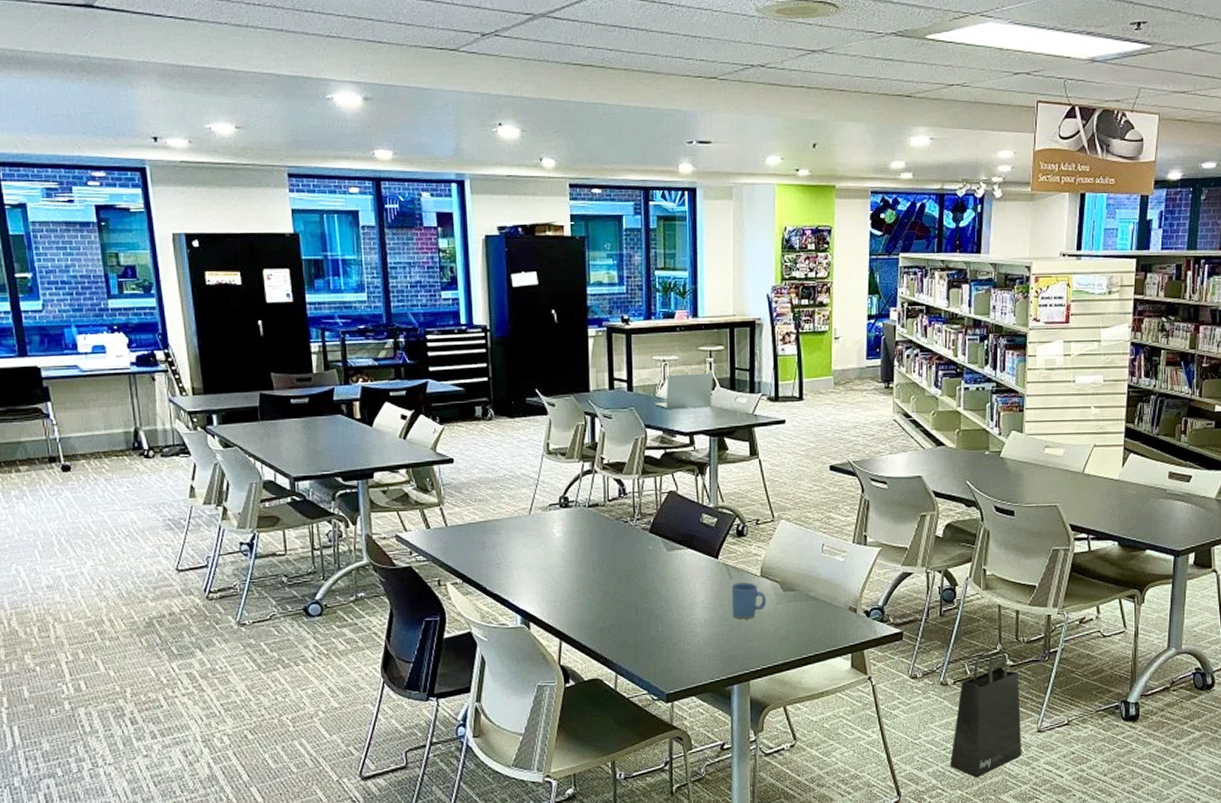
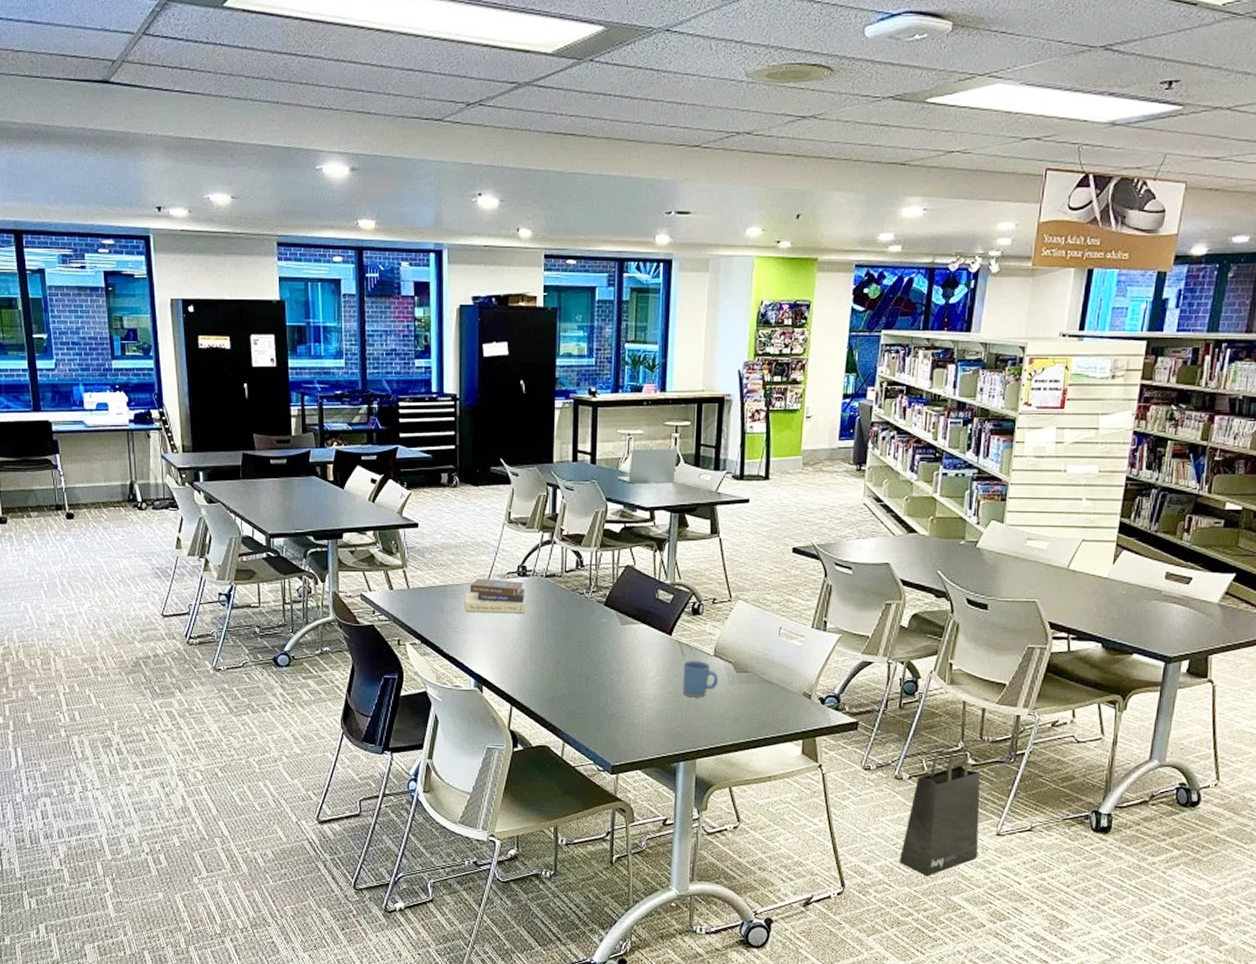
books: none [507,511,569,547] -> present [465,578,525,614]

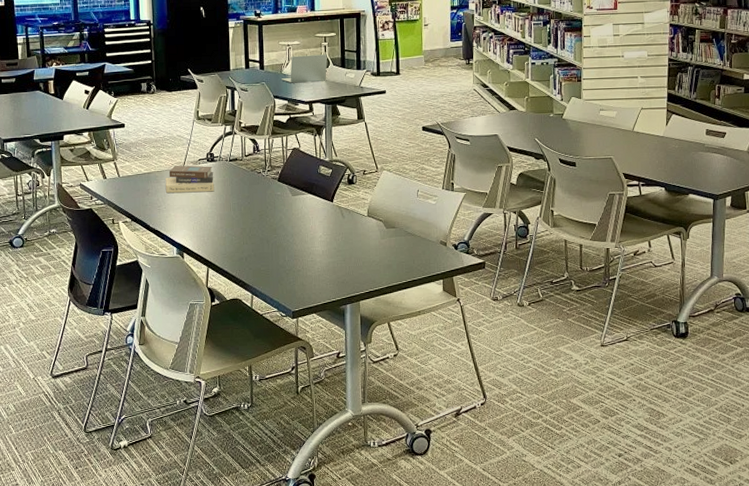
mug: present [682,661,719,698] -> none [344,221,373,251]
shopping bag: present [900,750,981,877] -> none [527,280,589,384]

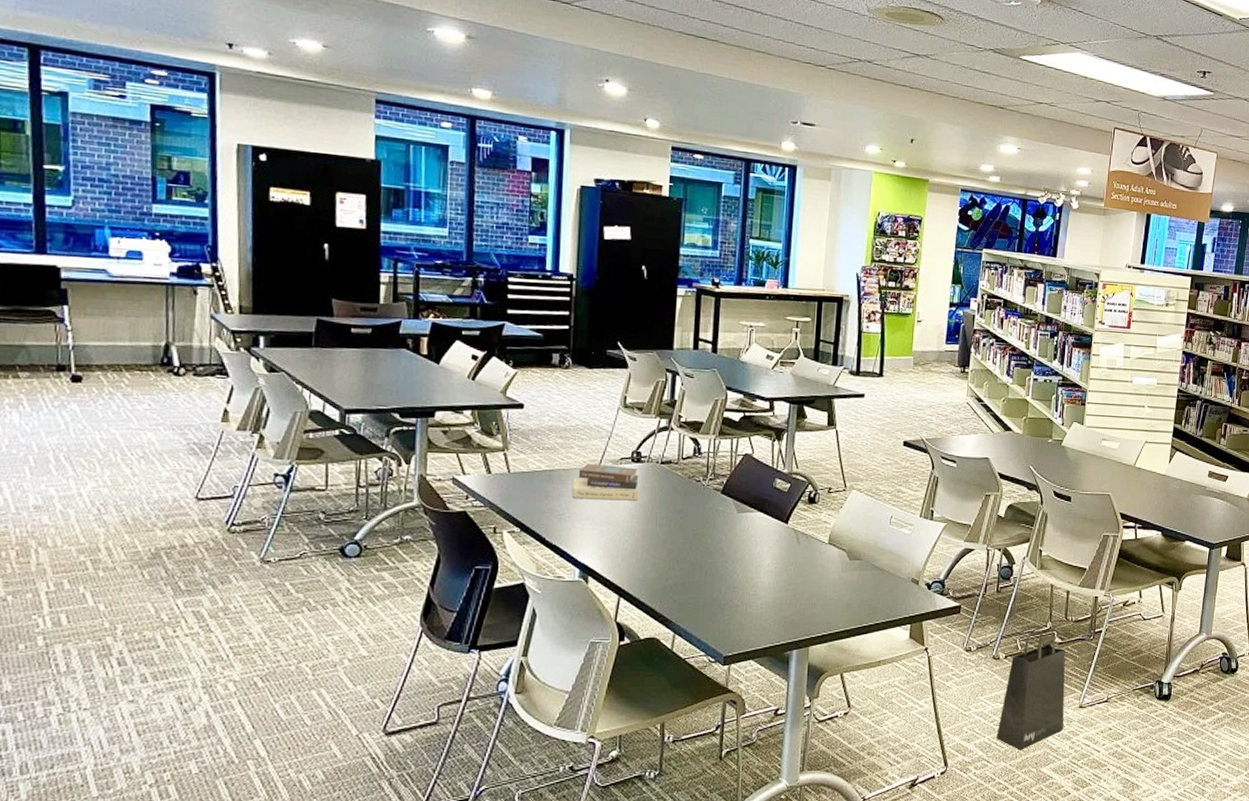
laptop: present [281,54,328,83] -> none [737,340,798,375]
shopping bag: none [527,280,589,384] -> present [997,630,1066,750]

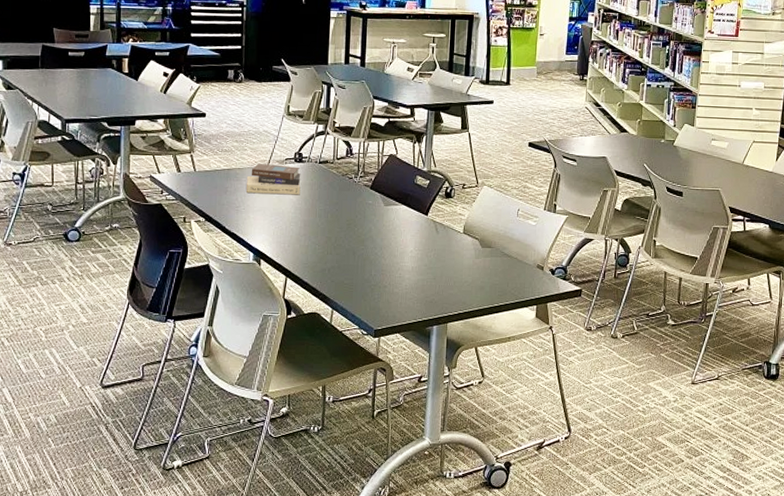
shopping bag: present [997,630,1066,750] -> none [615,313,679,421]

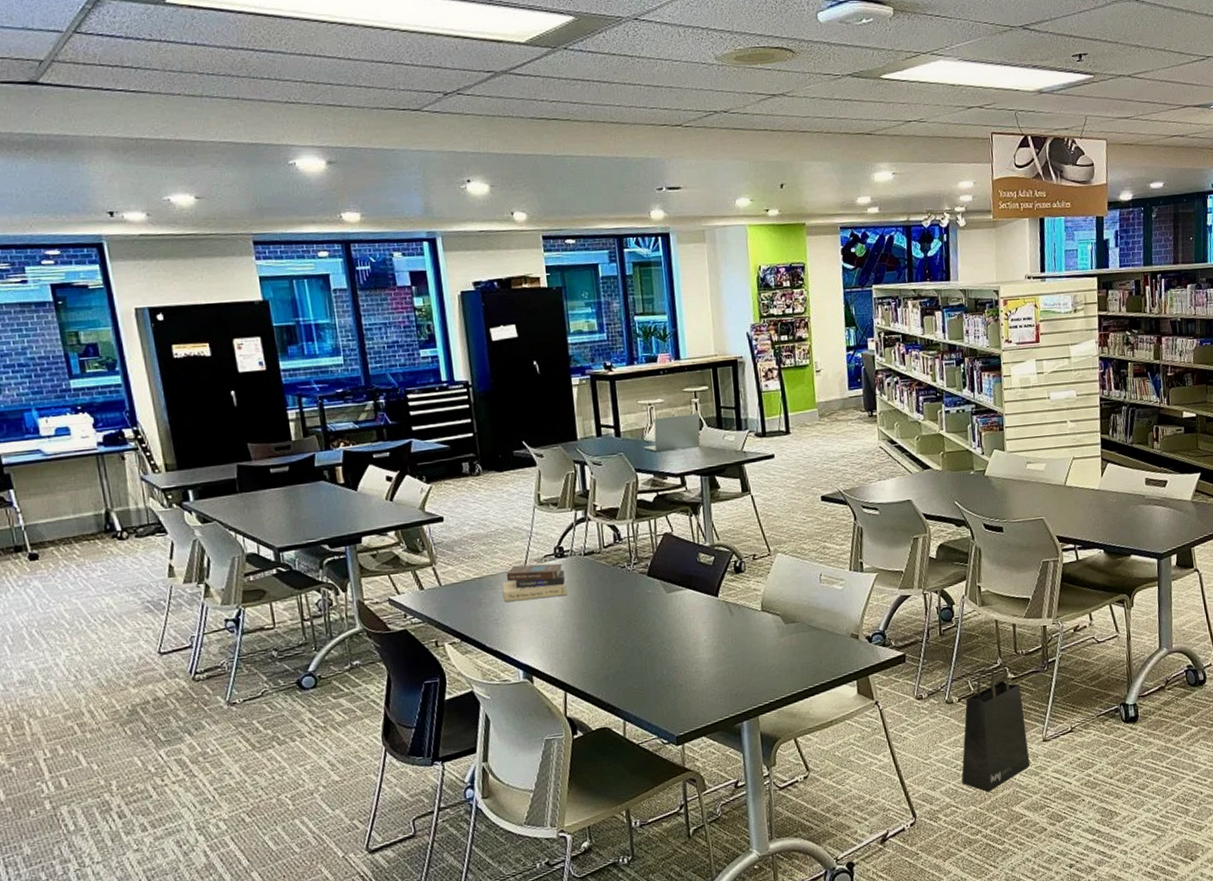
laptop: none [382,55,435,85] -> present [642,413,701,452]
shopping bag: none [615,313,679,421] -> present [961,668,1031,792]

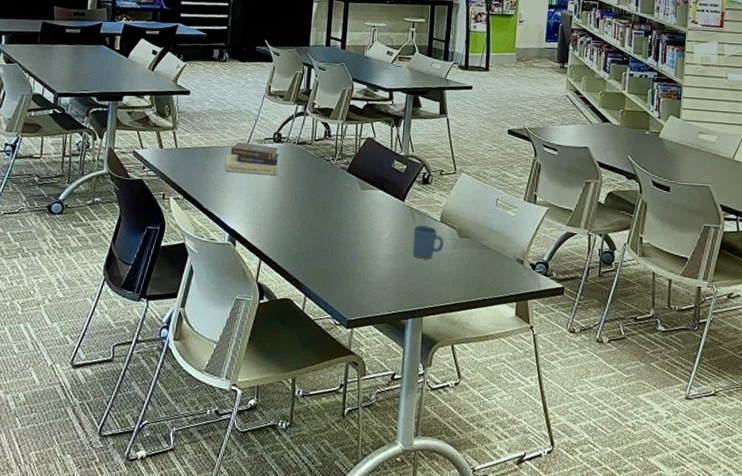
laptop: present [642,413,701,452] -> none [362,38,414,69]
mug: none [733,618,770,655] -> present [412,225,444,260]
shopping bag: present [961,668,1031,792] -> none [602,316,671,437]

